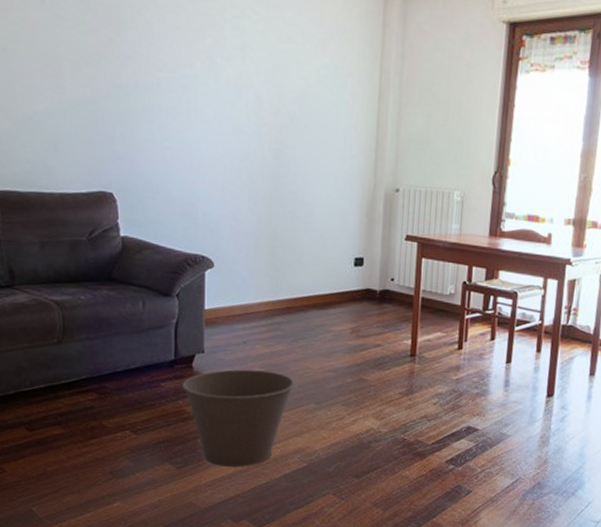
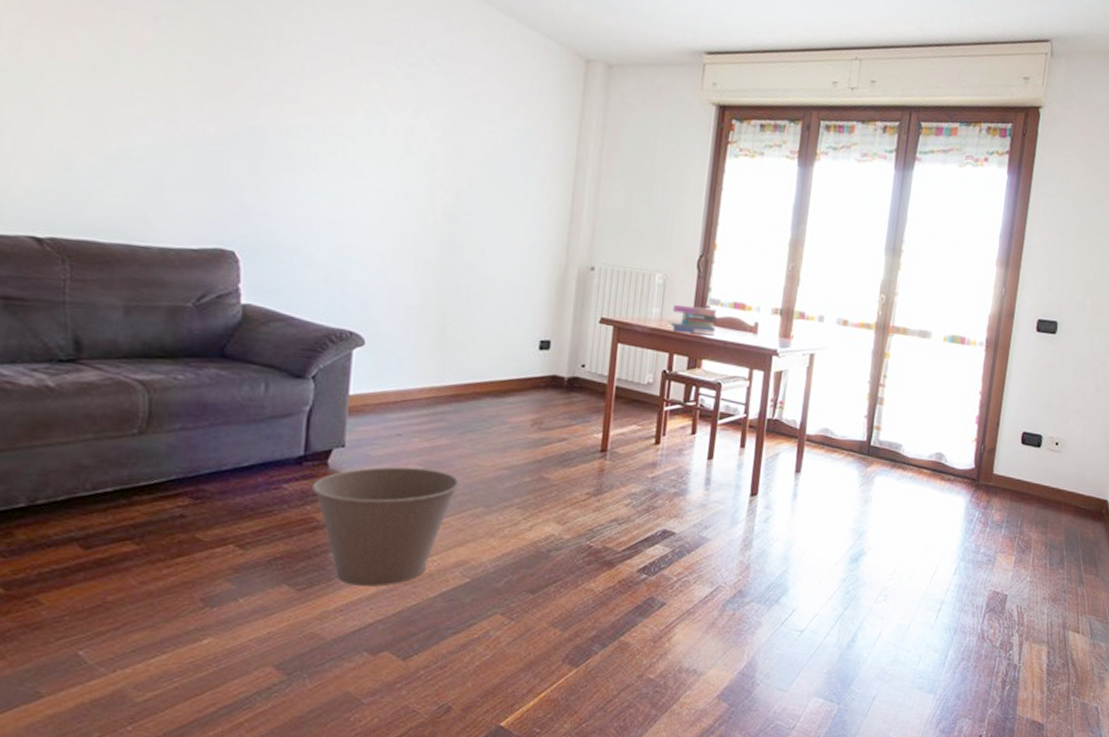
books: none [466,219,513,248] -> present [667,304,718,336]

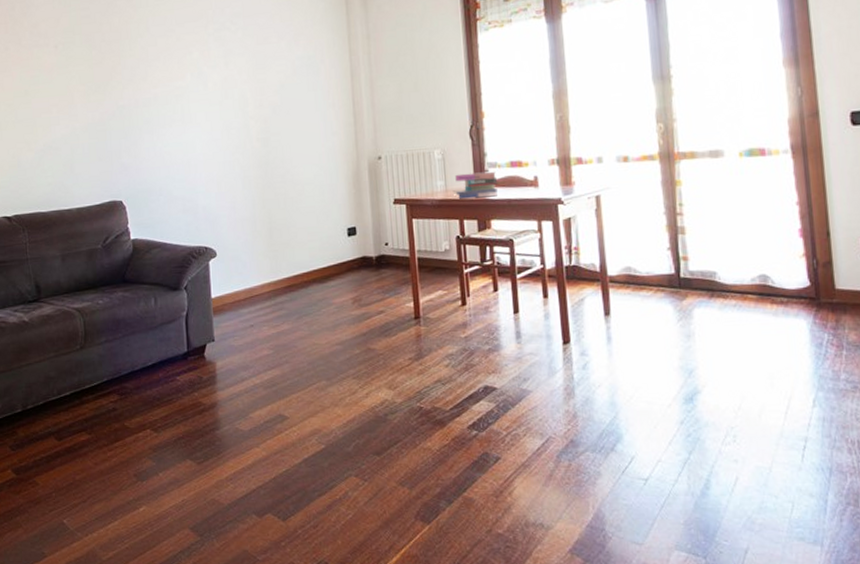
basket: present [312,466,461,588] -> none [196,352,305,458]

